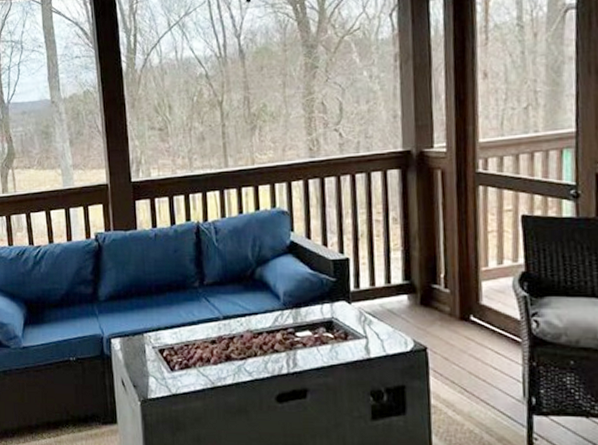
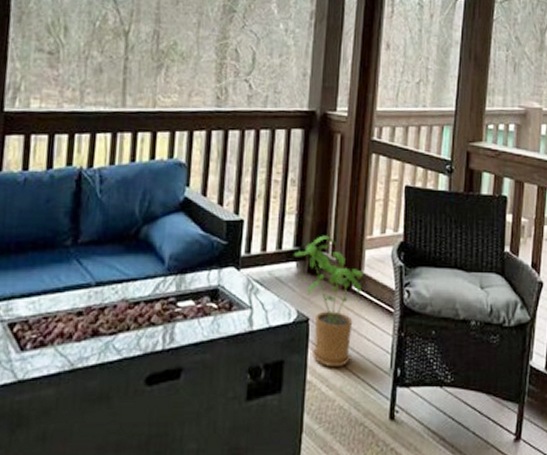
house plant: none [403,269,483,394] -> present [293,235,364,368]

